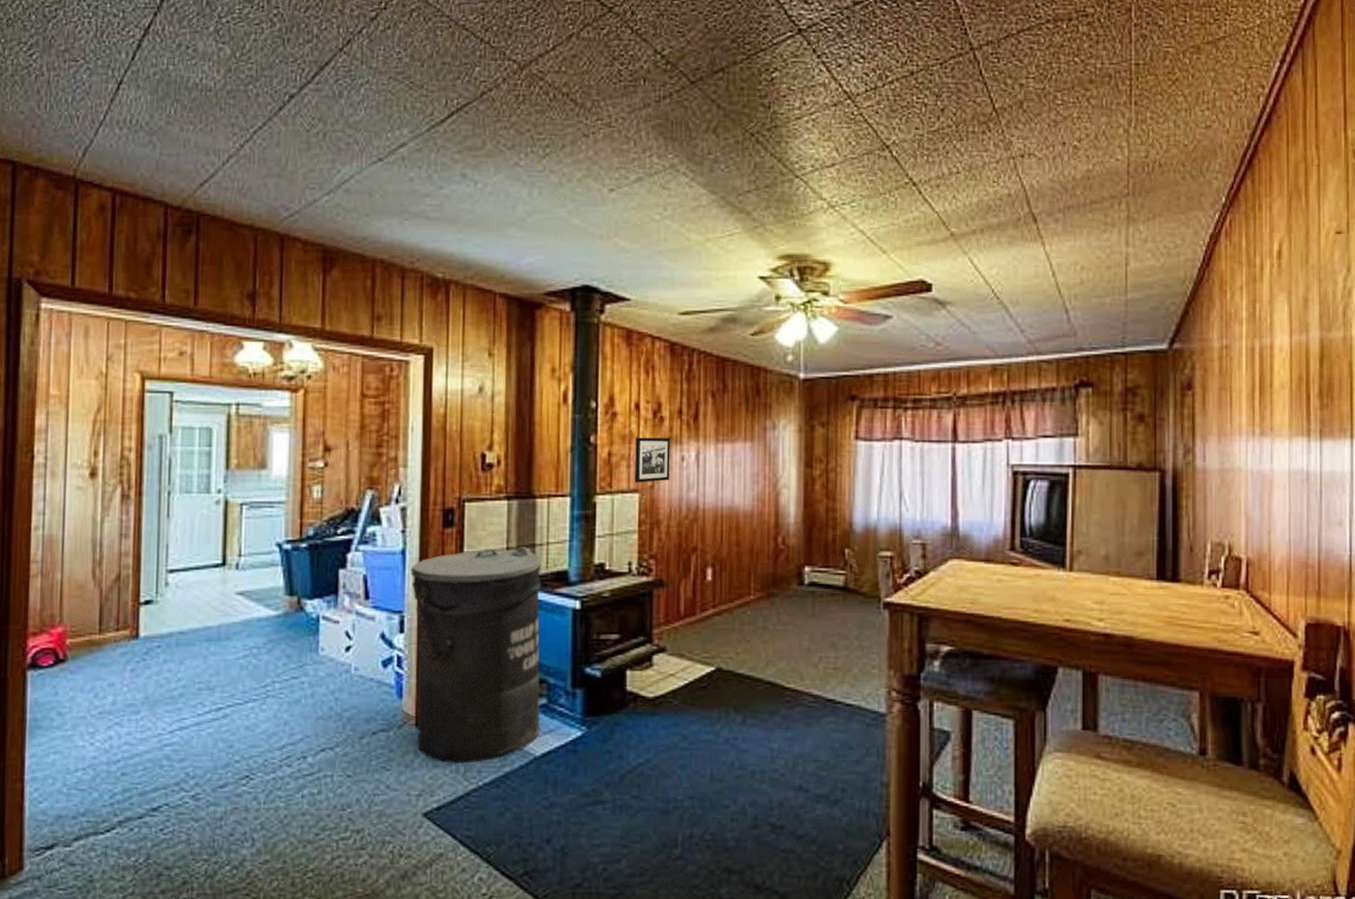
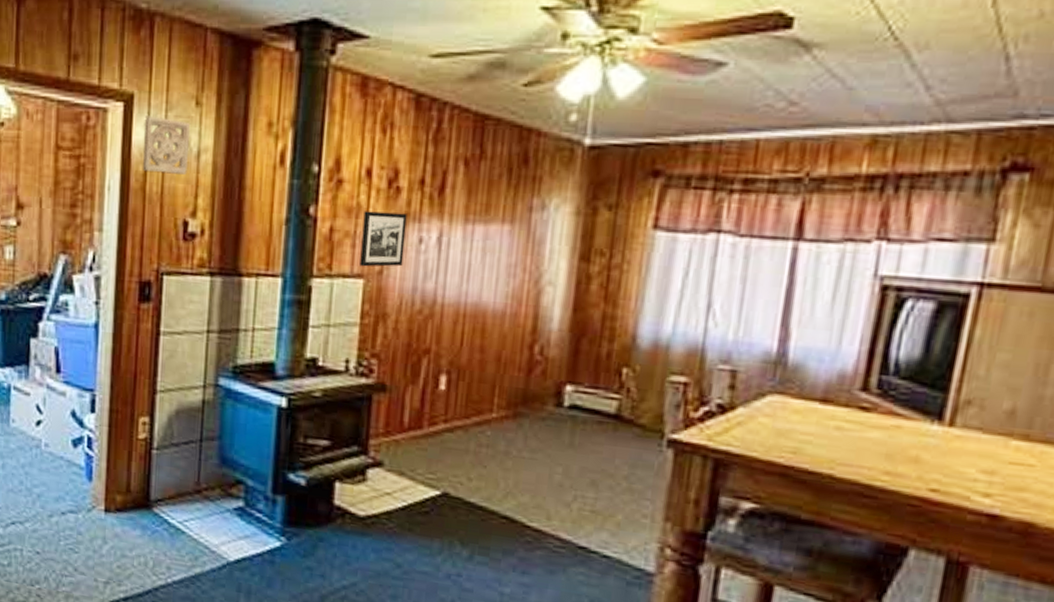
trash can: present [410,547,541,764] -> none [103,329,245,559]
wall ornament: none [442,366,485,414] -> present [142,115,191,175]

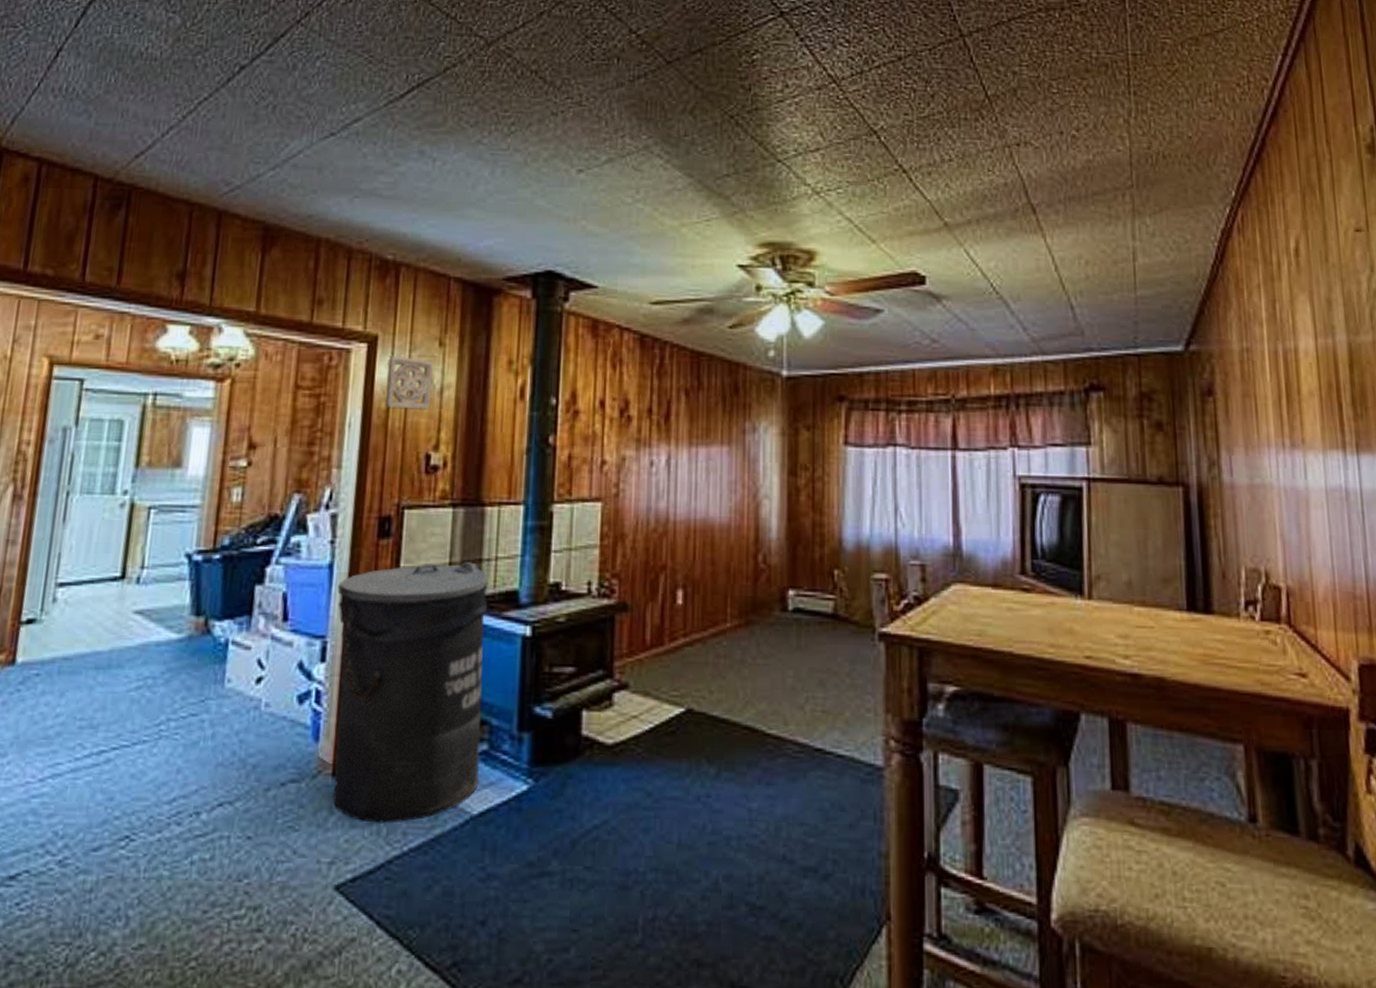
trash can: none [103,329,245,559] -> present [333,562,488,824]
picture frame: present [359,211,407,267] -> none [597,438,638,491]

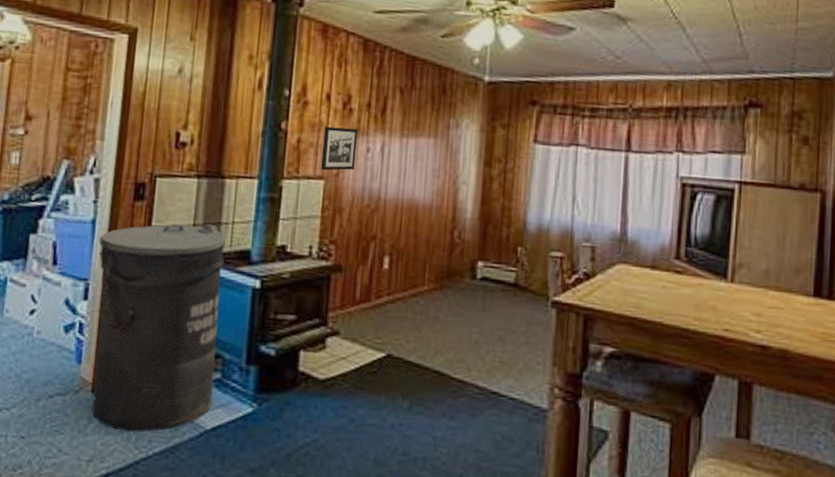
wall ornament: present [384,355,434,410] -> none [142,46,186,95]
picture frame: none [597,438,638,491] -> present [321,126,358,171]

